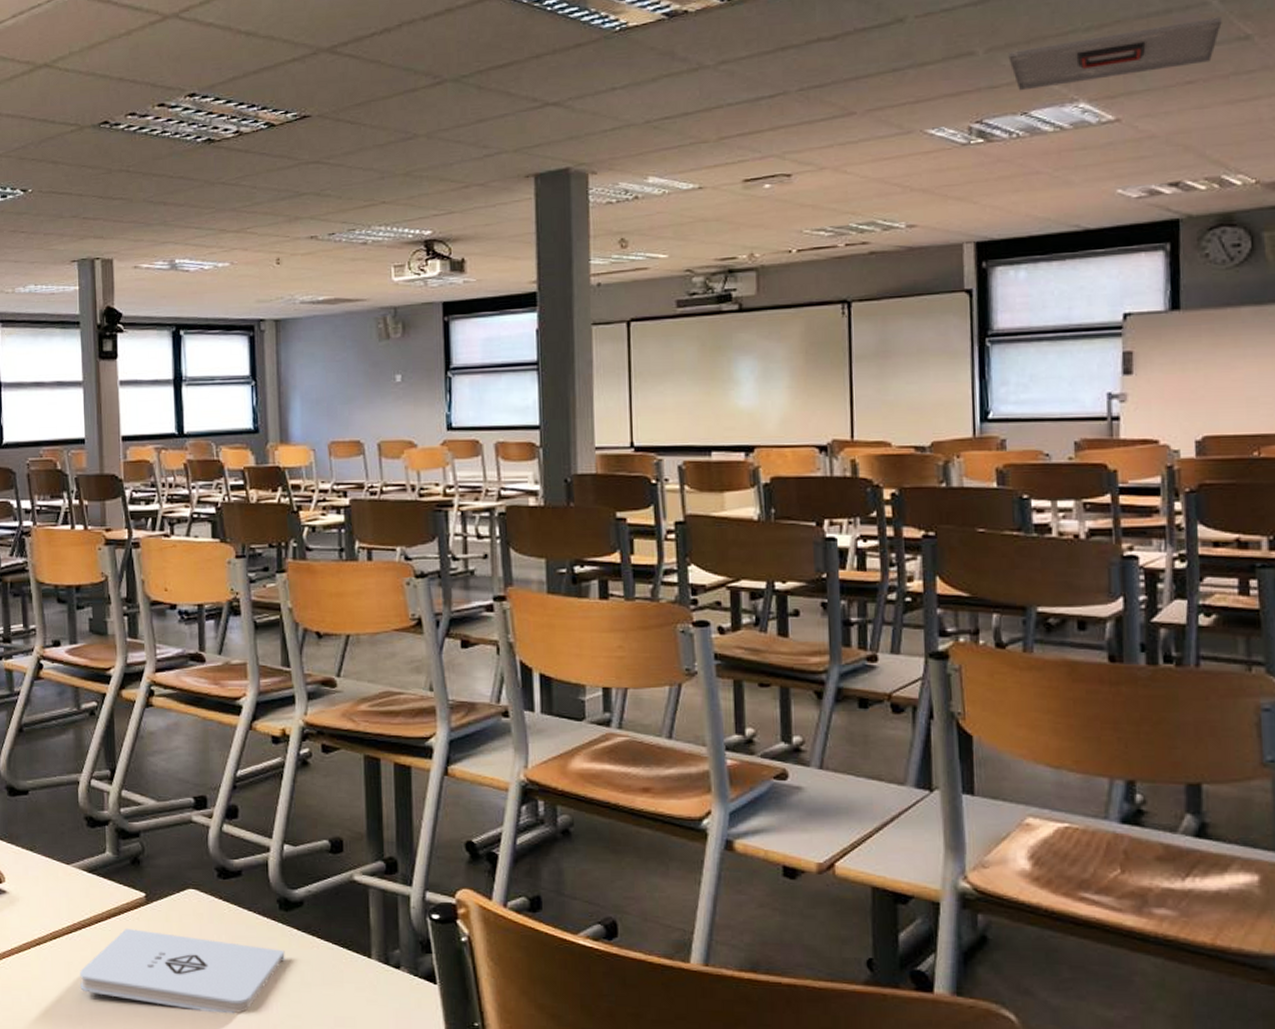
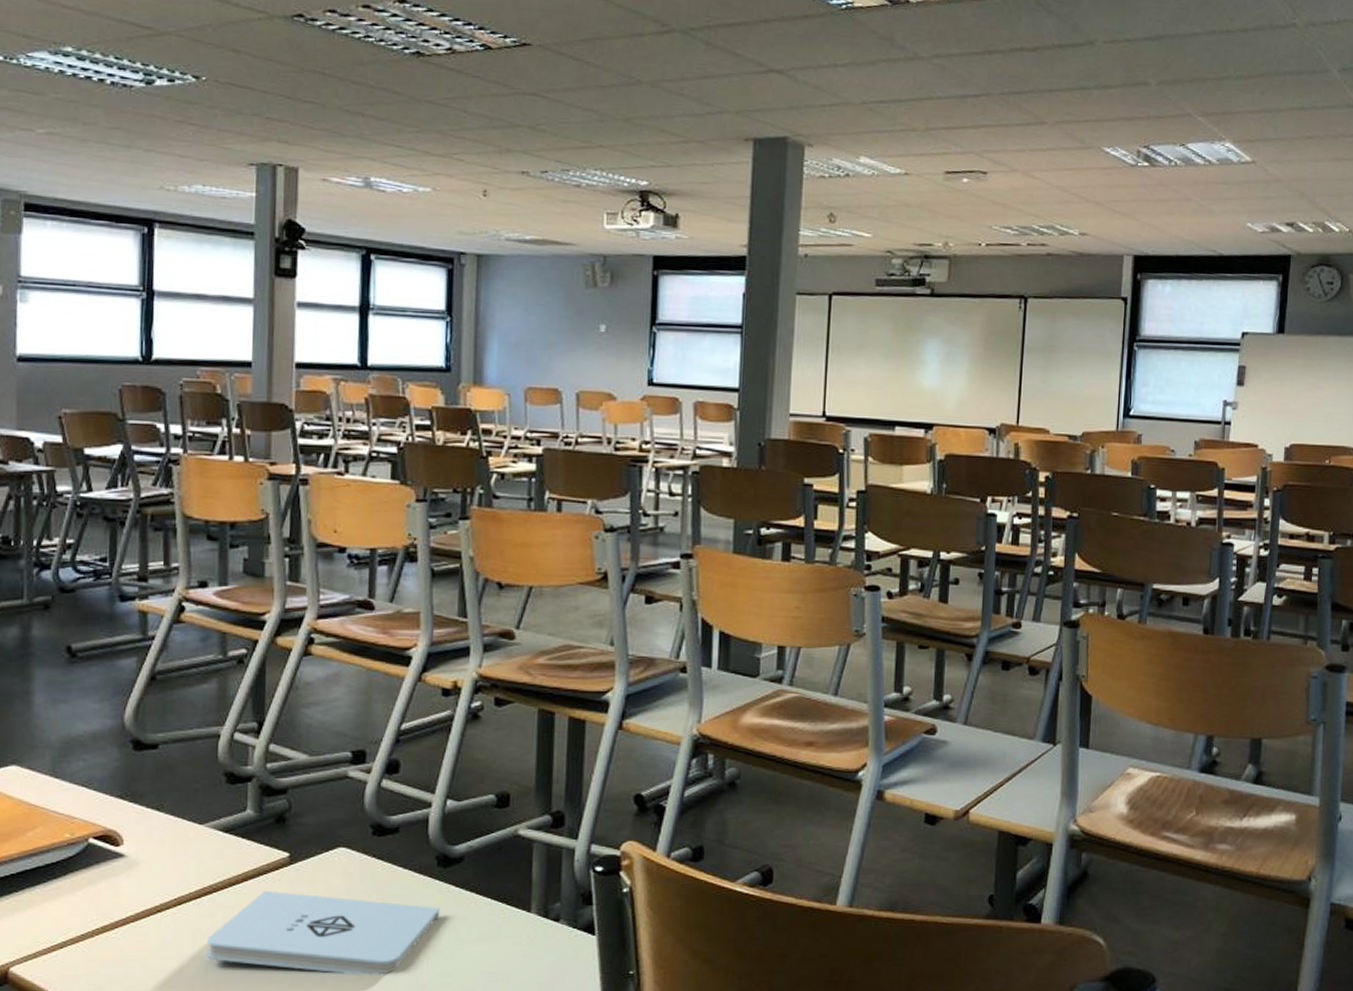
ceiling vent: present [1008,16,1222,91] -> none [1175,83,1338,125]

